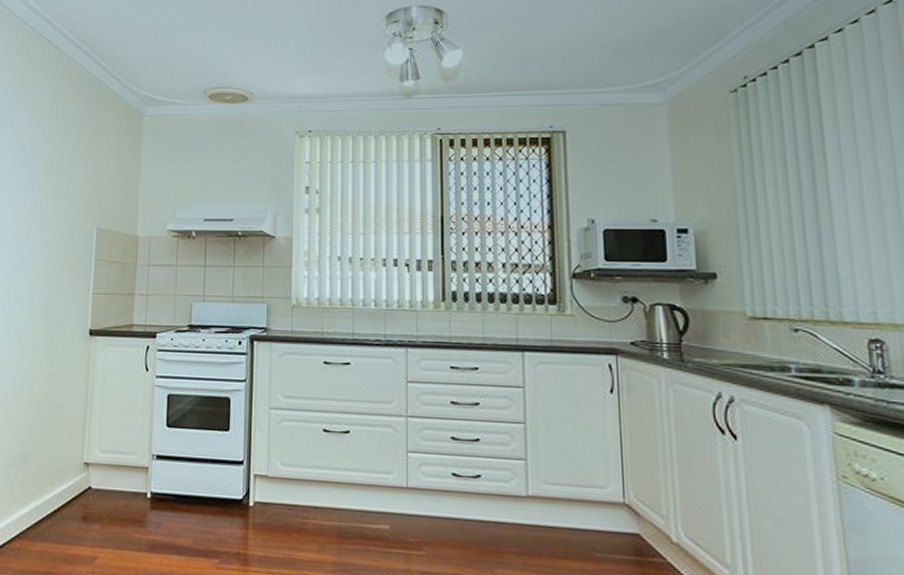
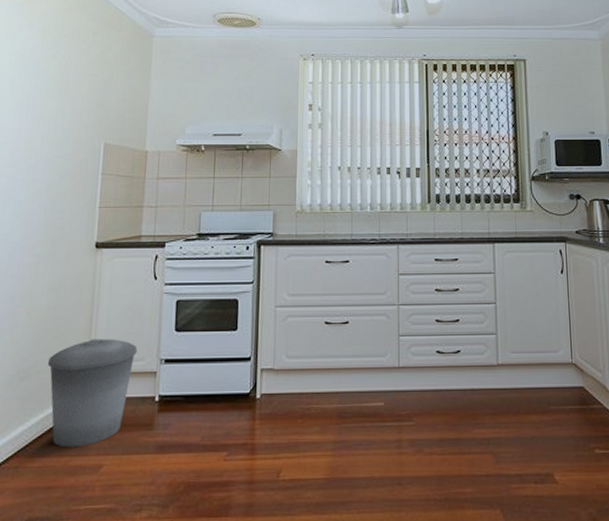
trash can: none [45,428,130,536] -> present [47,339,137,448]

